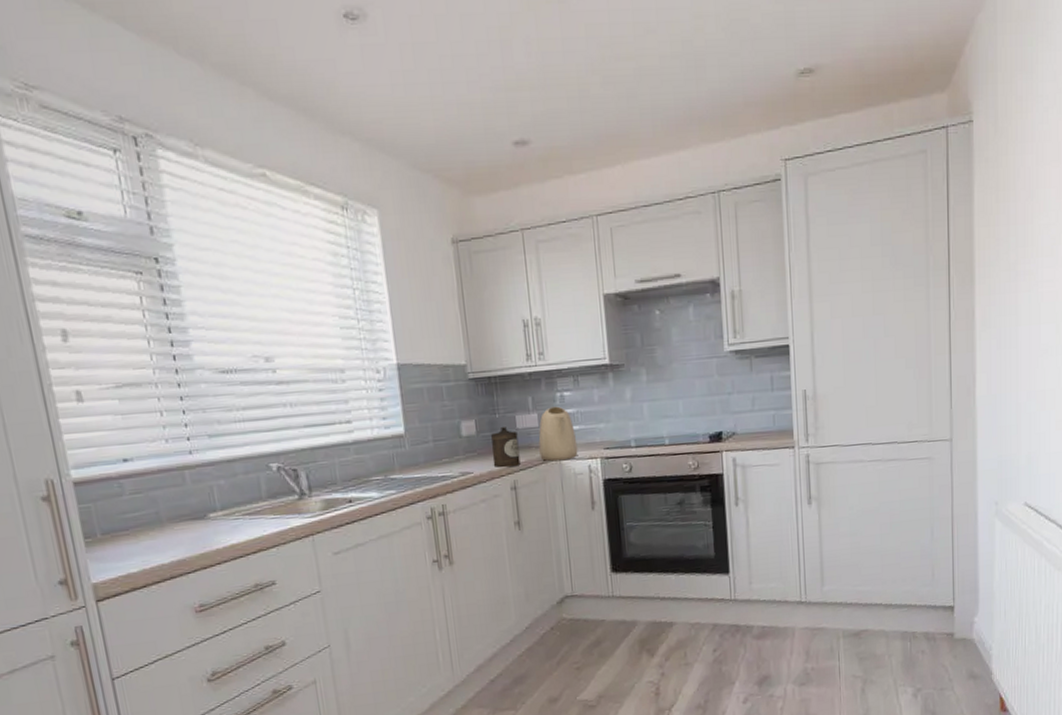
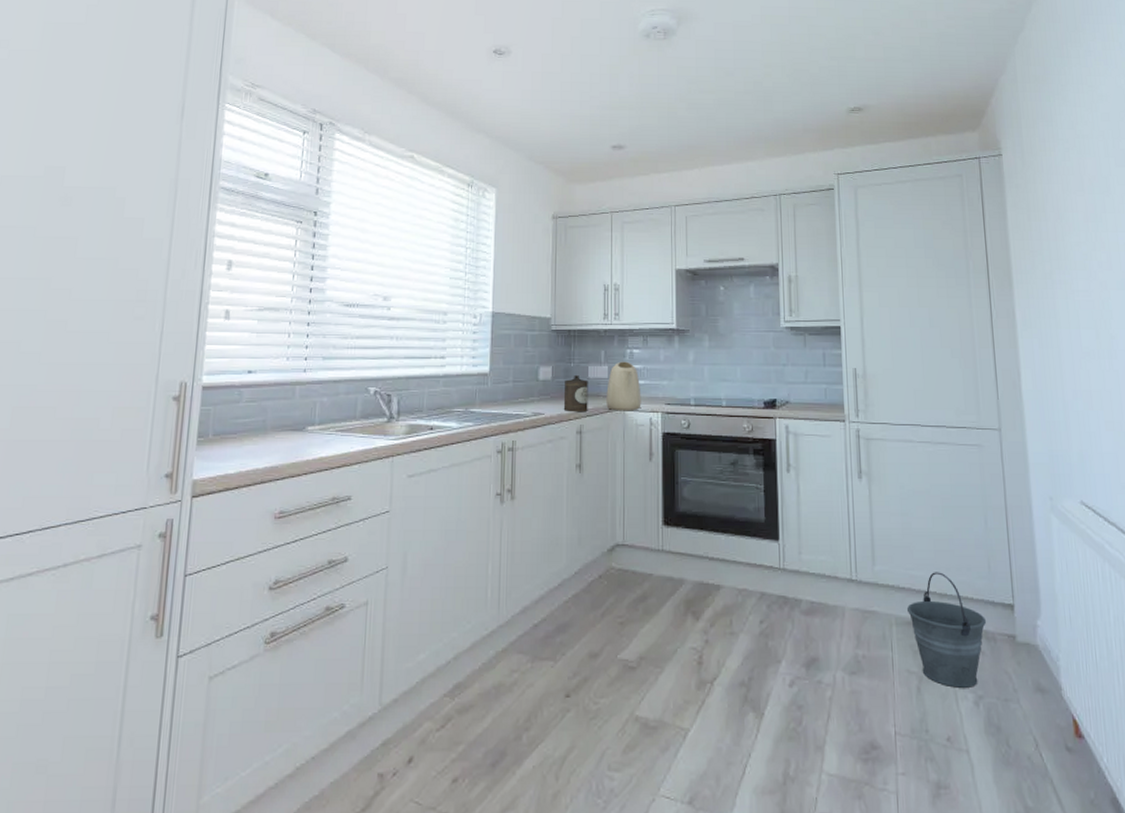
bucket: none [853,584,928,685] -> present [906,572,987,688]

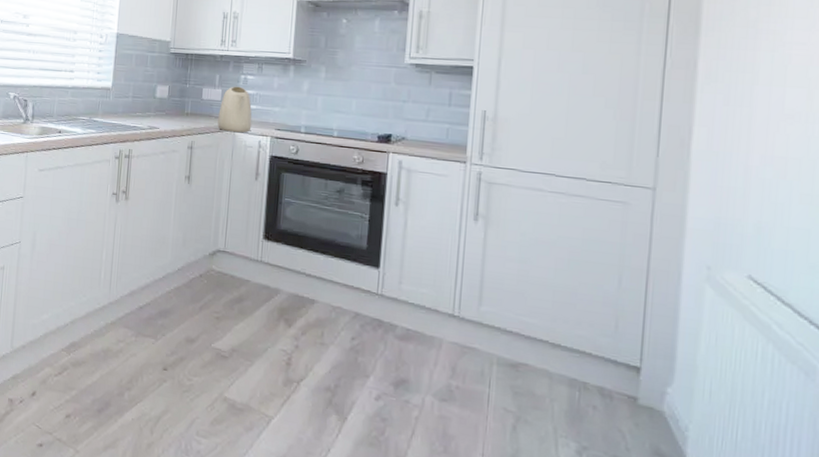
canister: present [563,375,588,412] -> none [177,96,202,130]
bucket: present [906,572,987,688] -> none [511,321,605,438]

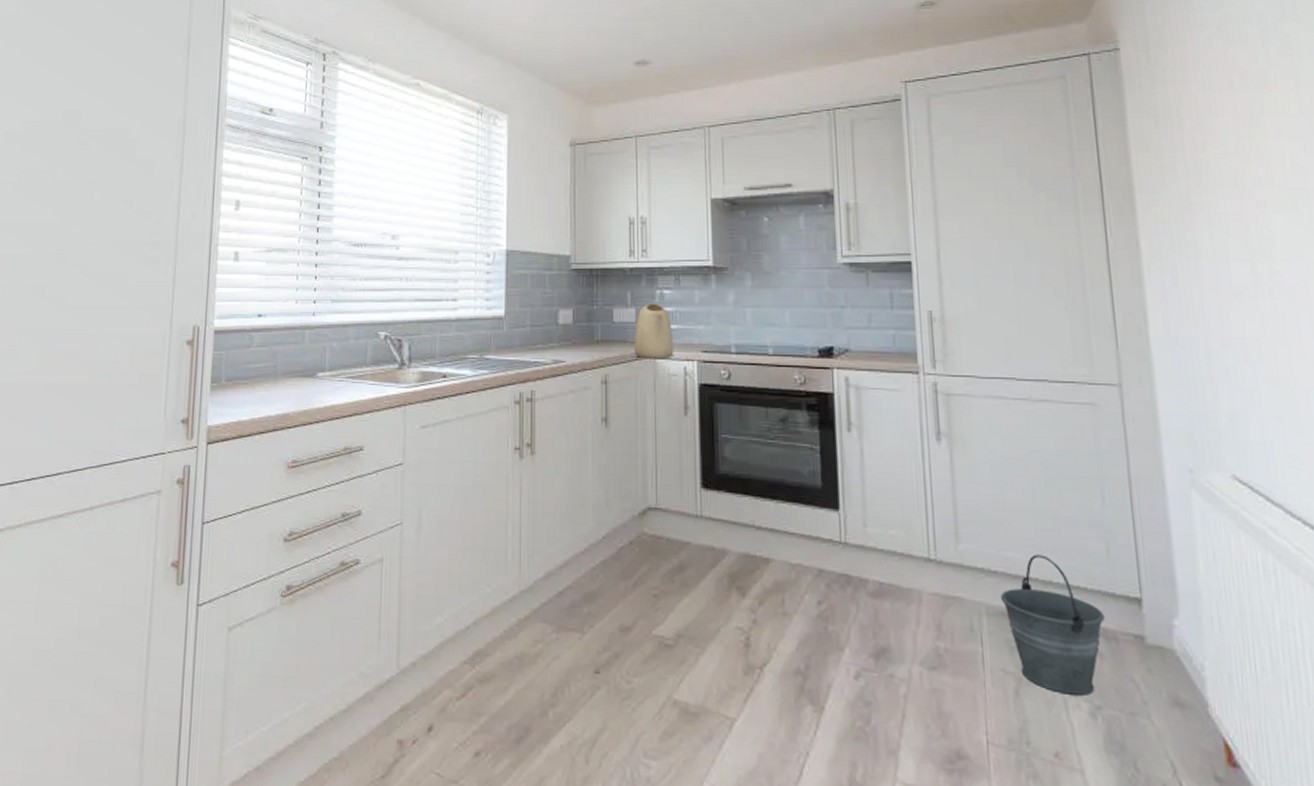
bucket: none [511,321,605,438] -> present [1000,554,1106,696]

